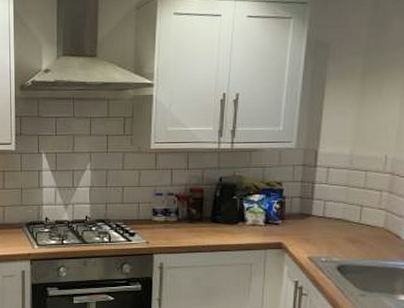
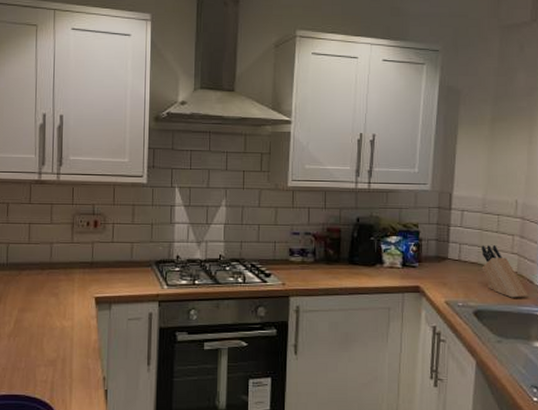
knife block: none [346,200,395,253] -> present [481,244,529,298]

